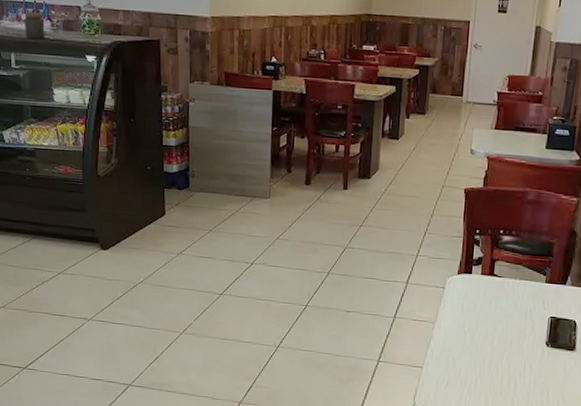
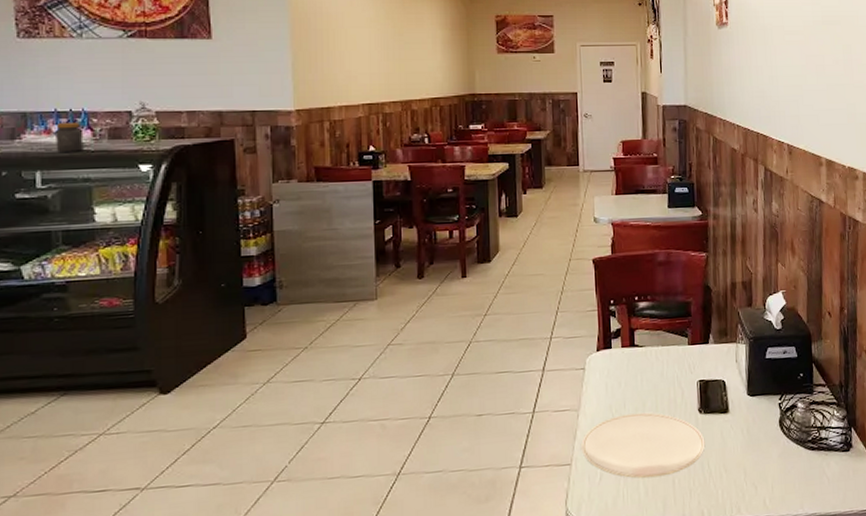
plate: none [433,334,548,394] -> present [581,412,705,479]

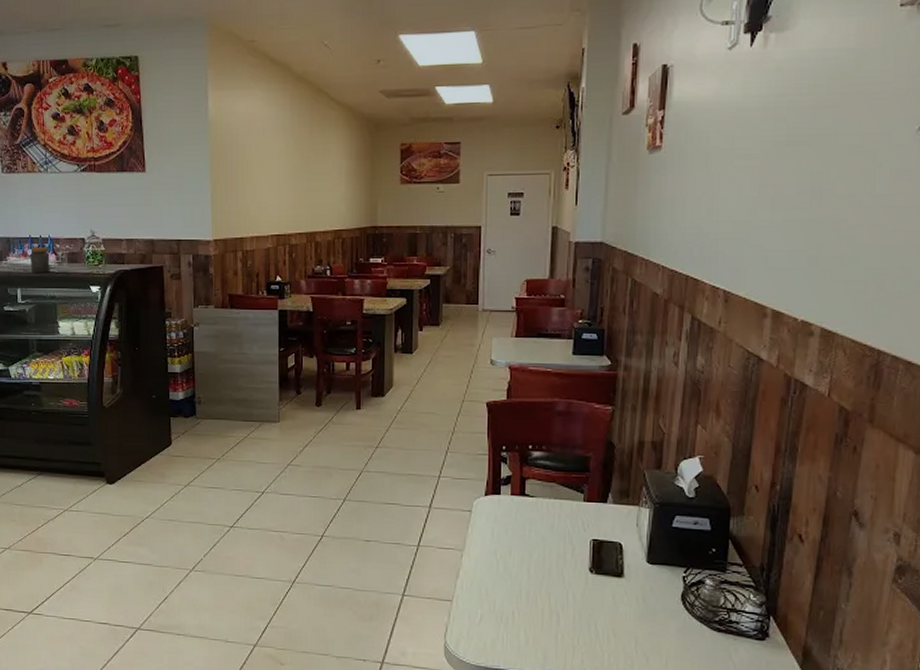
plate: present [581,412,705,479] -> none [463,561,594,629]

